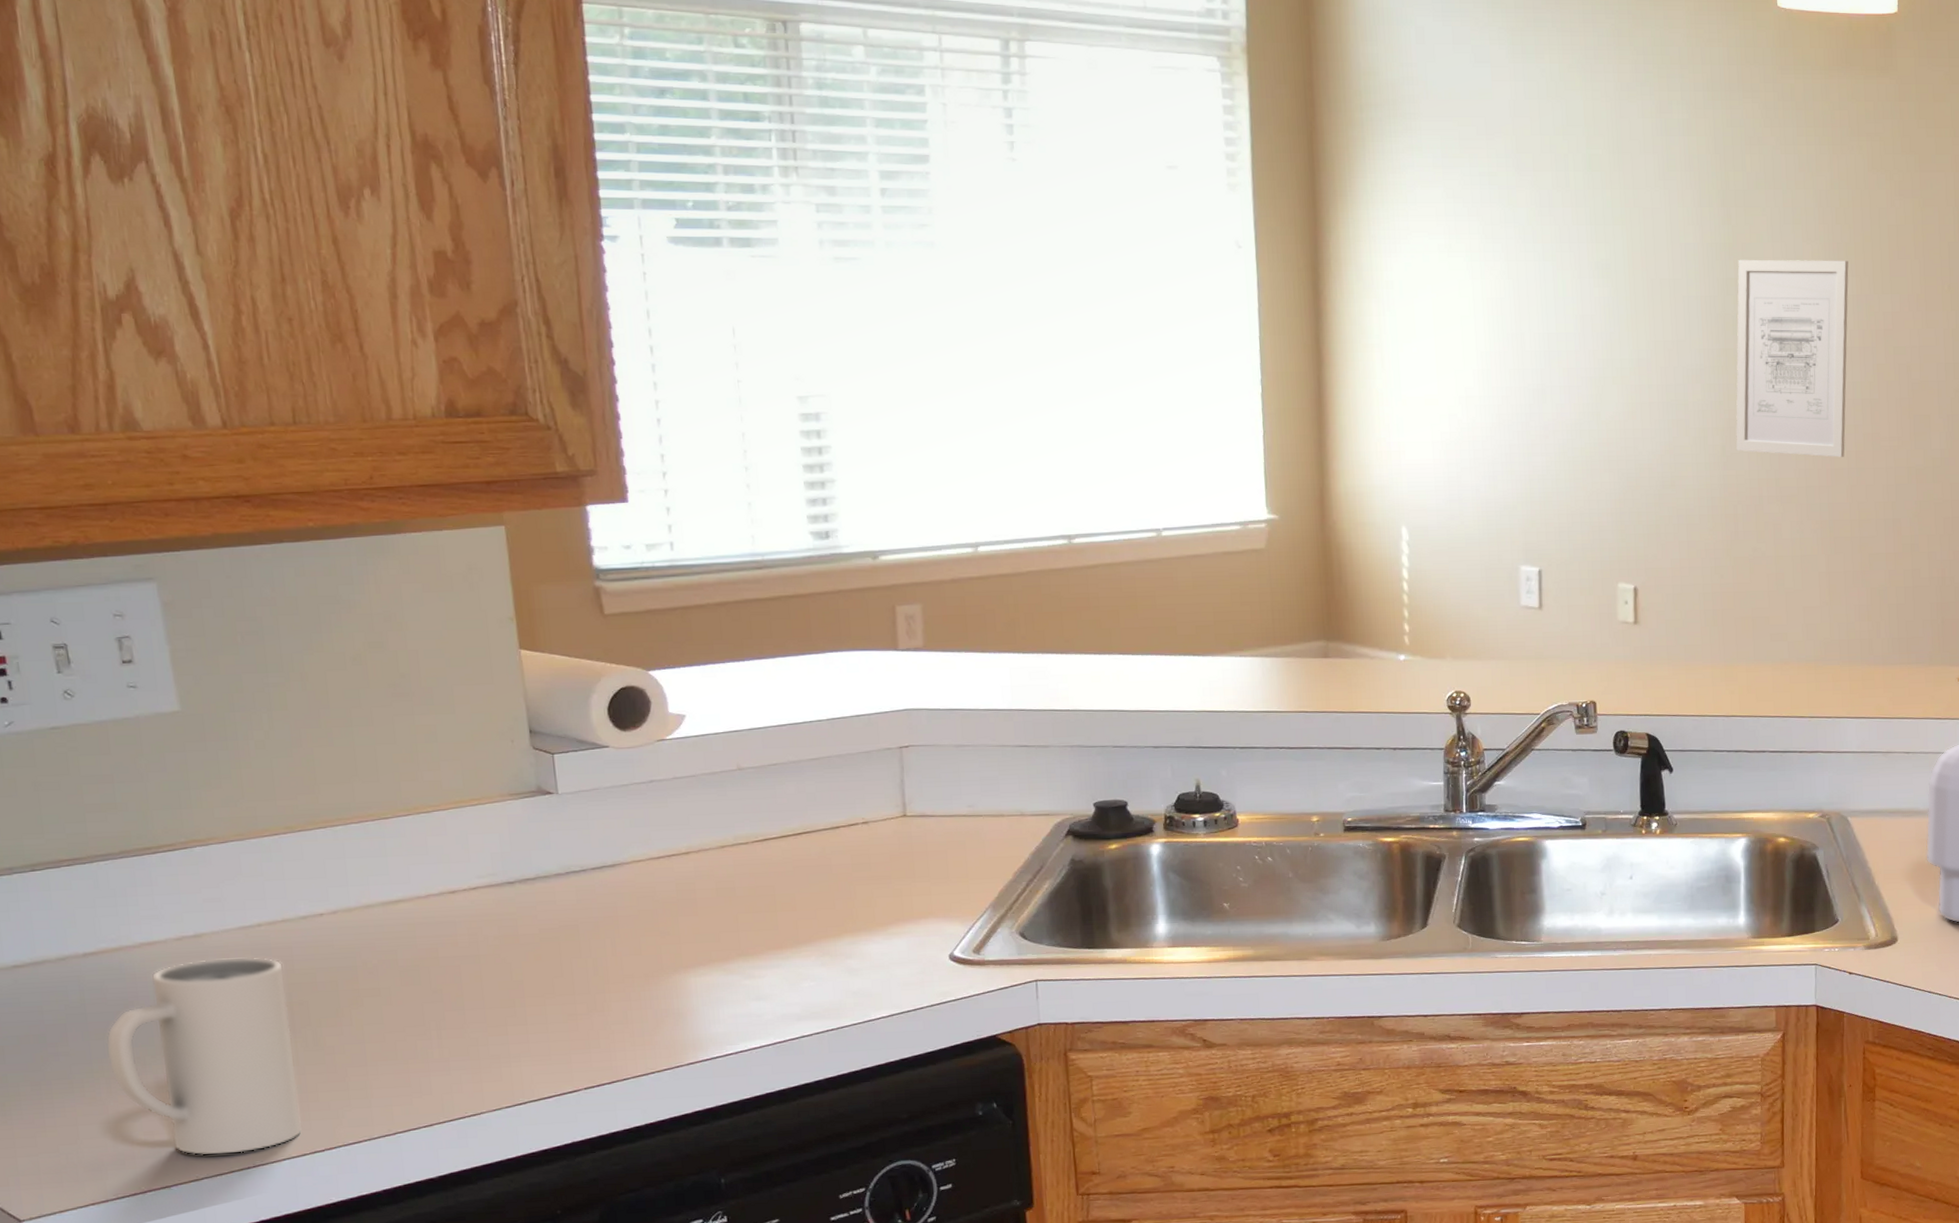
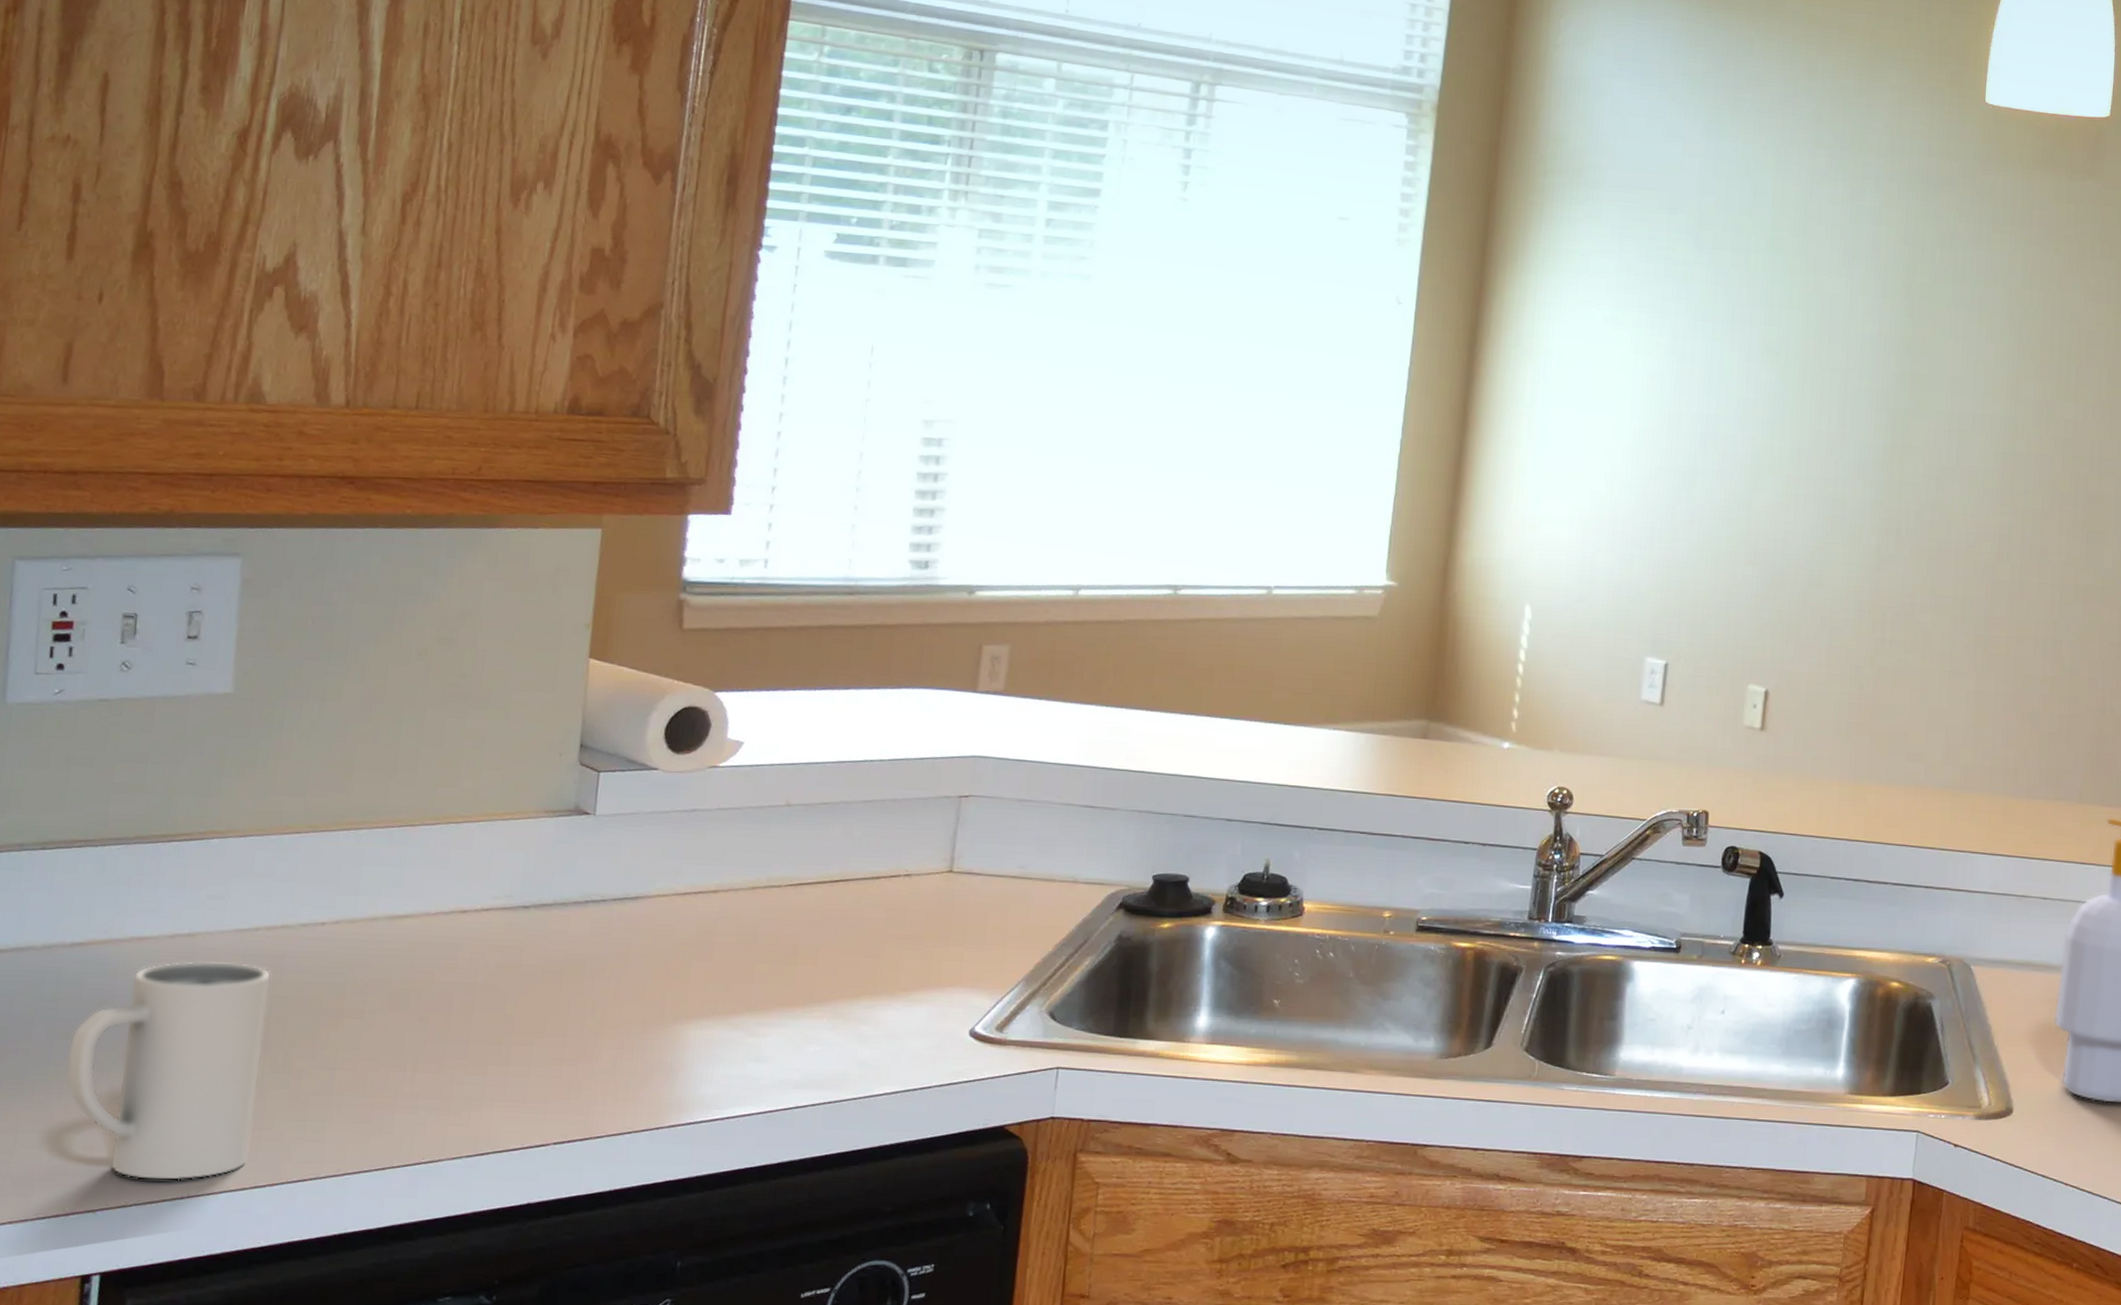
wall art: present [1735,259,1849,457] -> none [1891,354,2033,569]

